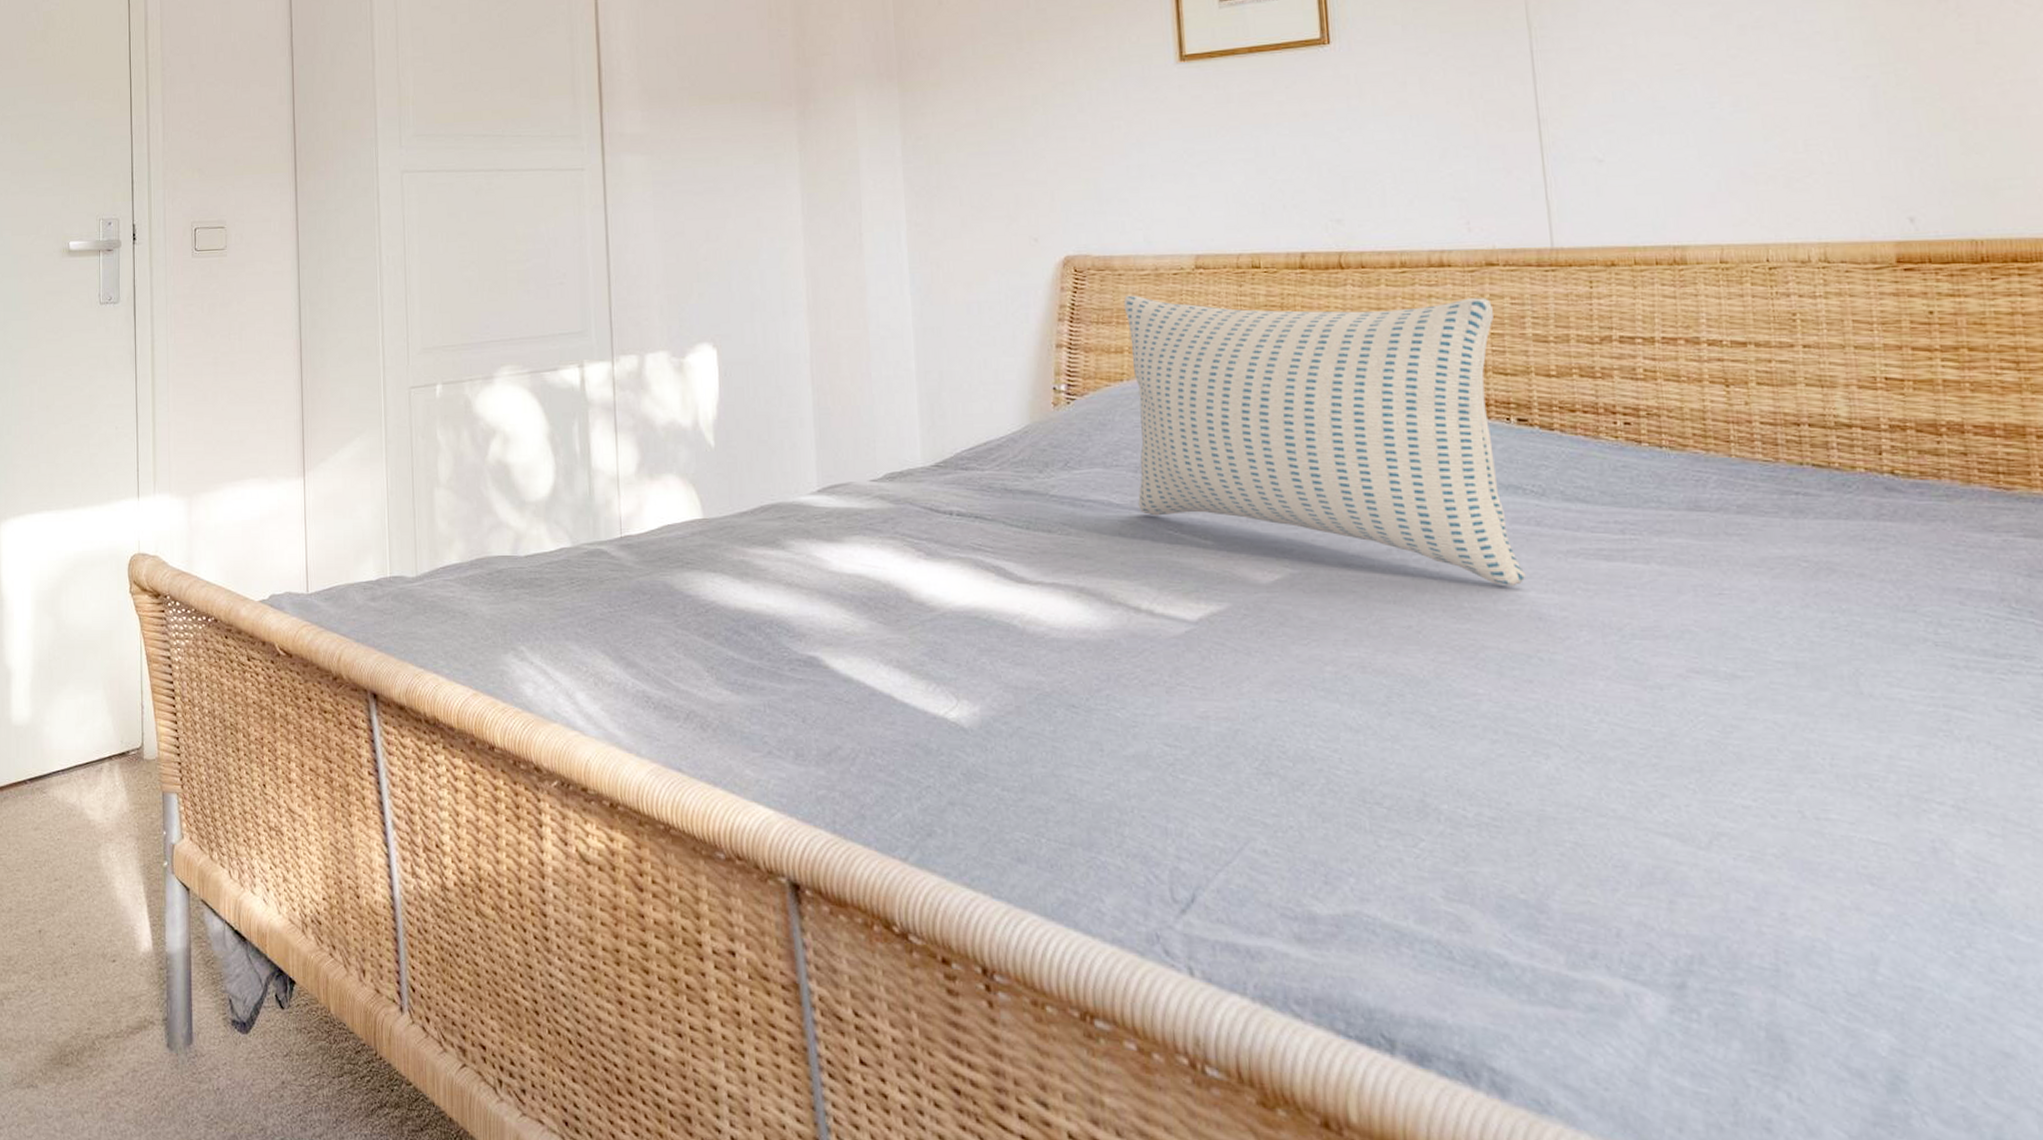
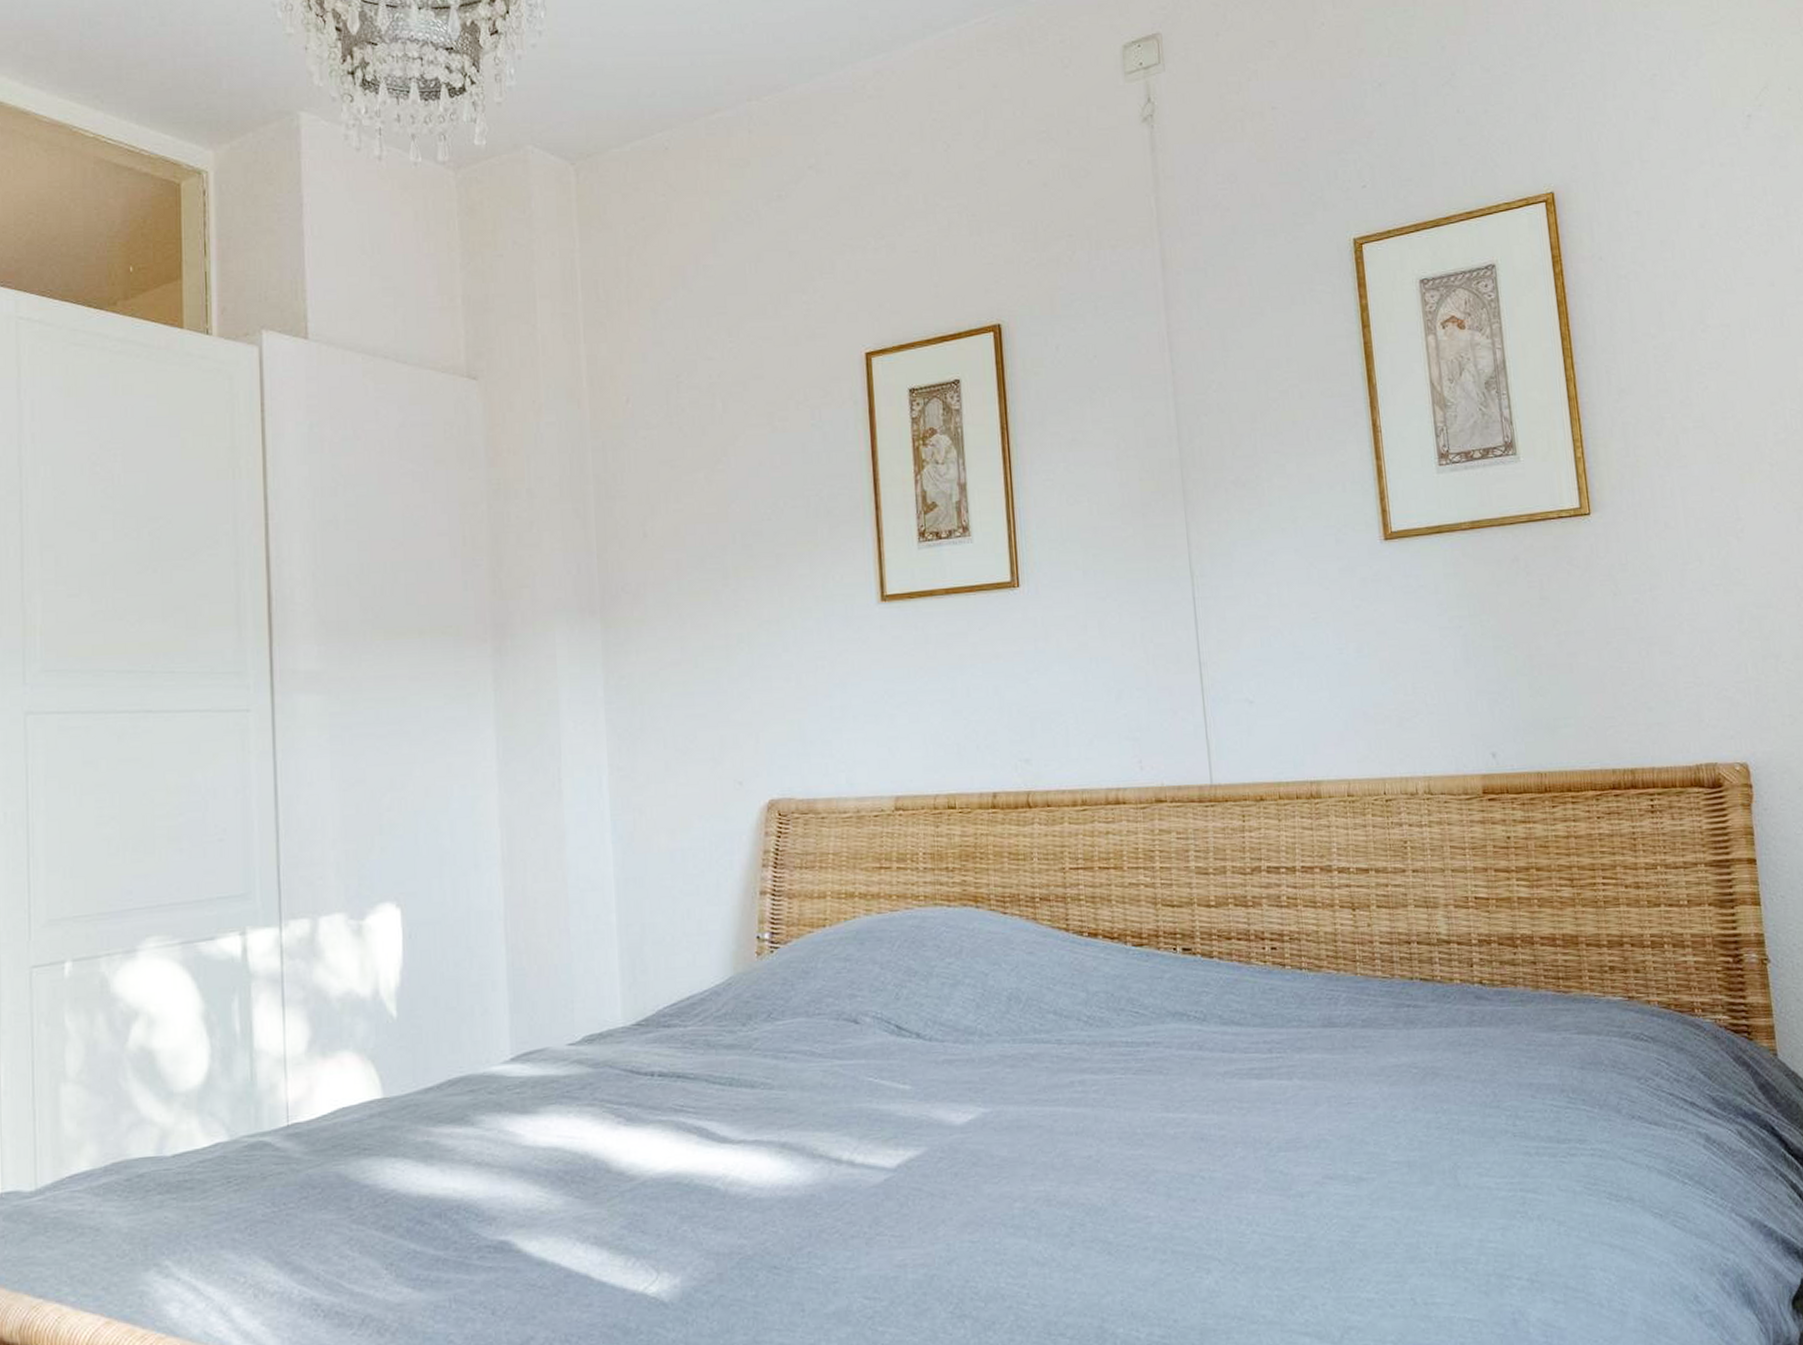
pillow: present [1123,295,1526,587] -> none [826,833,1190,1110]

